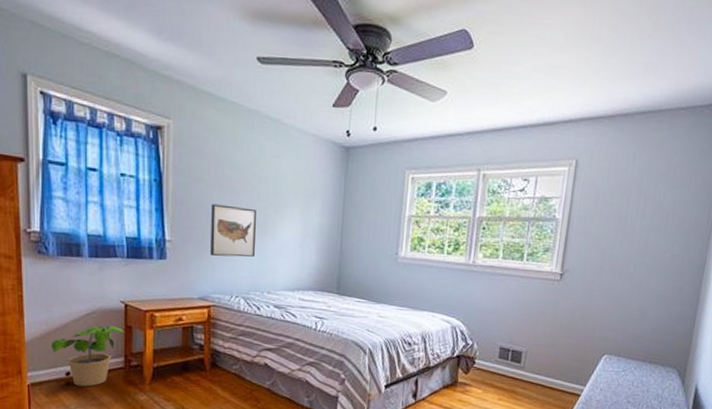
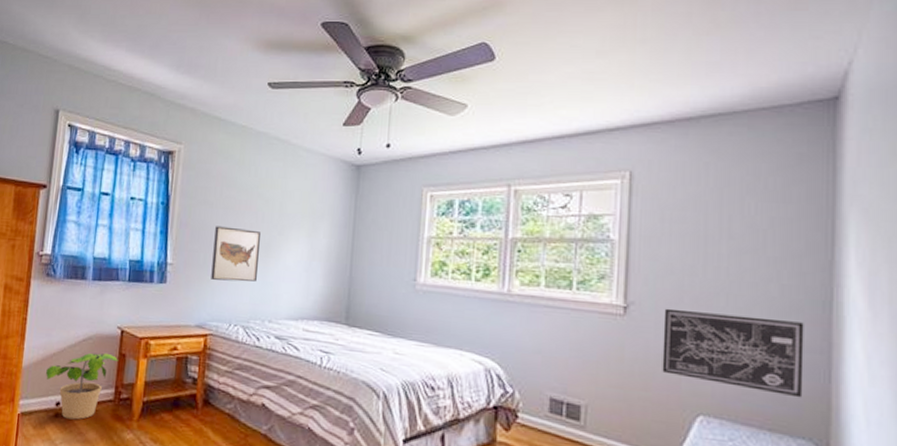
wall art: none [583,274,684,339] -> present [662,308,804,398]

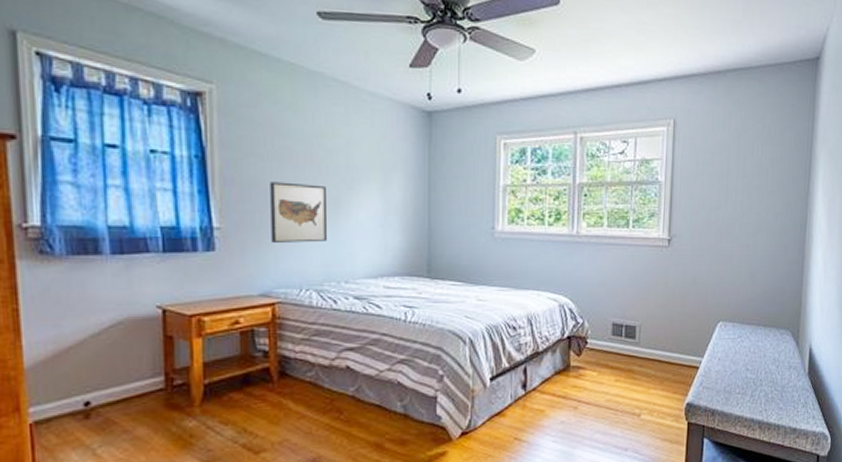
potted plant: present [46,353,119,420] -> none [62,337,165,419]
wall art: present [662,308,804,398] -> none [695,238,789,299]

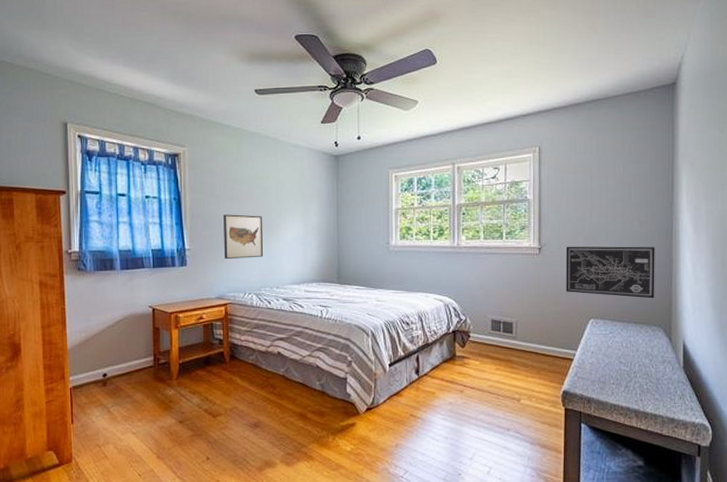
wall art: none [695,238,789,299] -> present [565,246,655,299]

